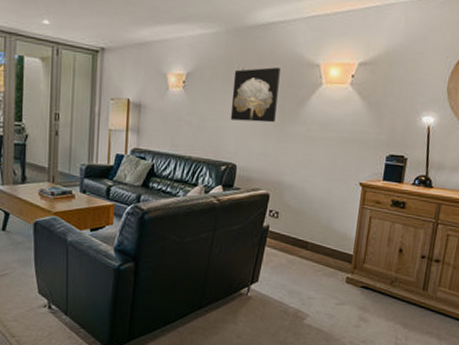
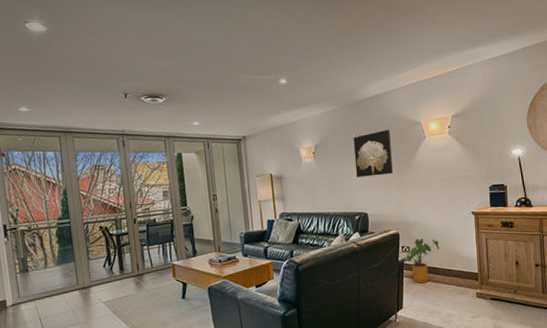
house plant: none [266,204,314,257] -> present [400,239,440,284]

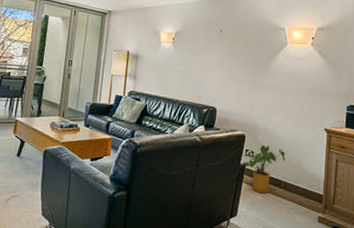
wall art: present [353,130,393,177] -> none [211,29,252,74]

